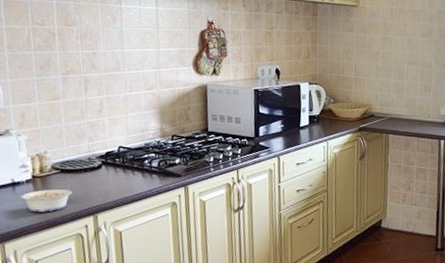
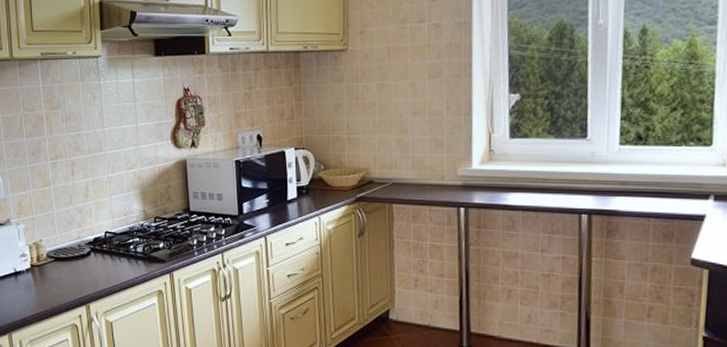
legume: present [10,189,72,212] -> none [13,278,66,302]

